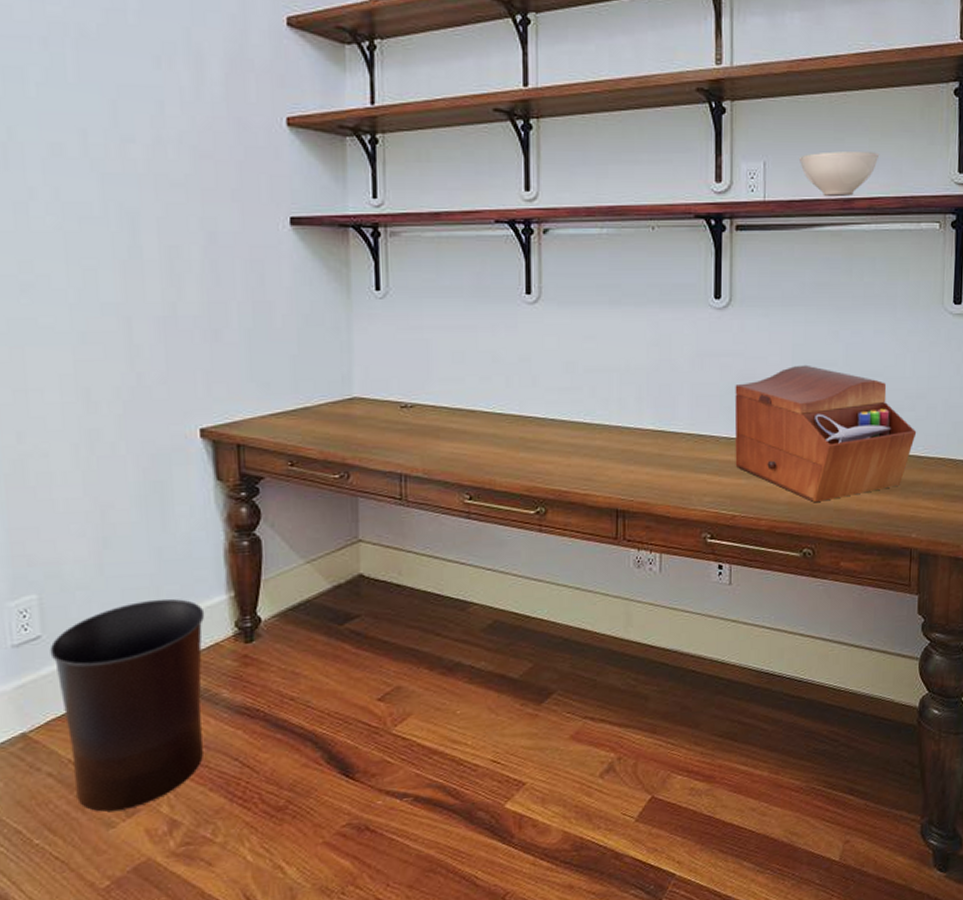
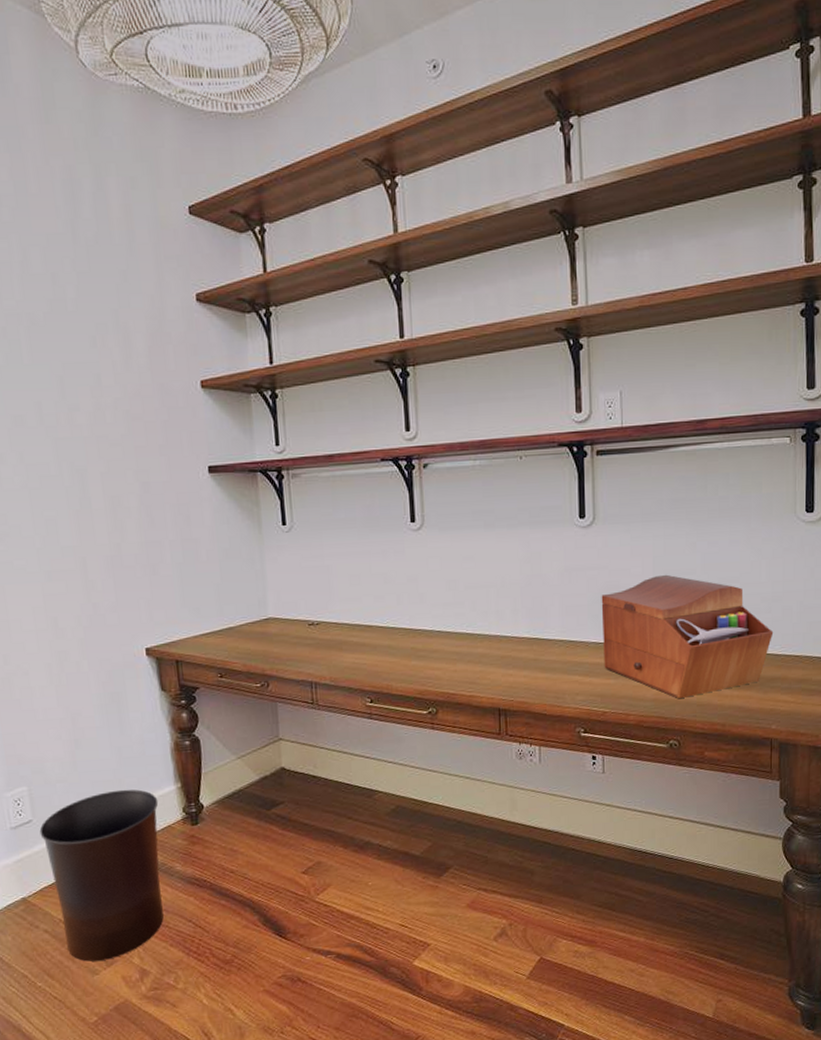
bowl: present [798,151,880,198] -> none [652,375,730,420]

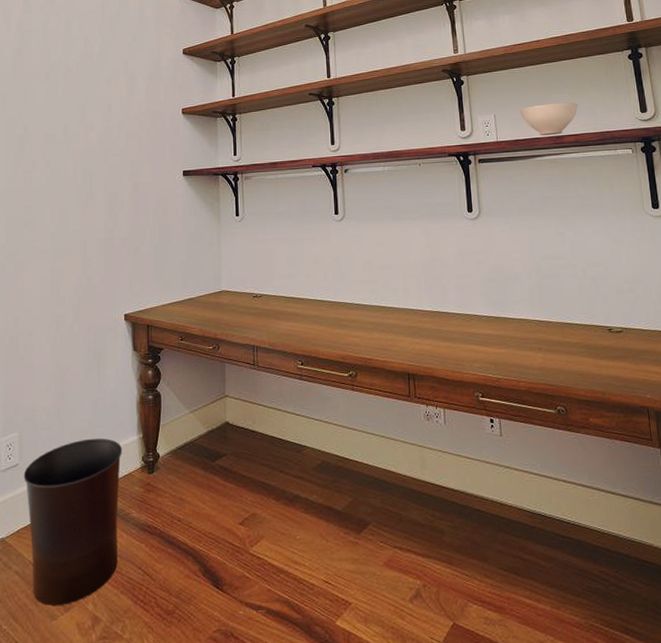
sewing box: present [601,574,774,699] -> none [489,258,638,368]
bowl: none [652,375,730,420] -> present [519,102,579,136]

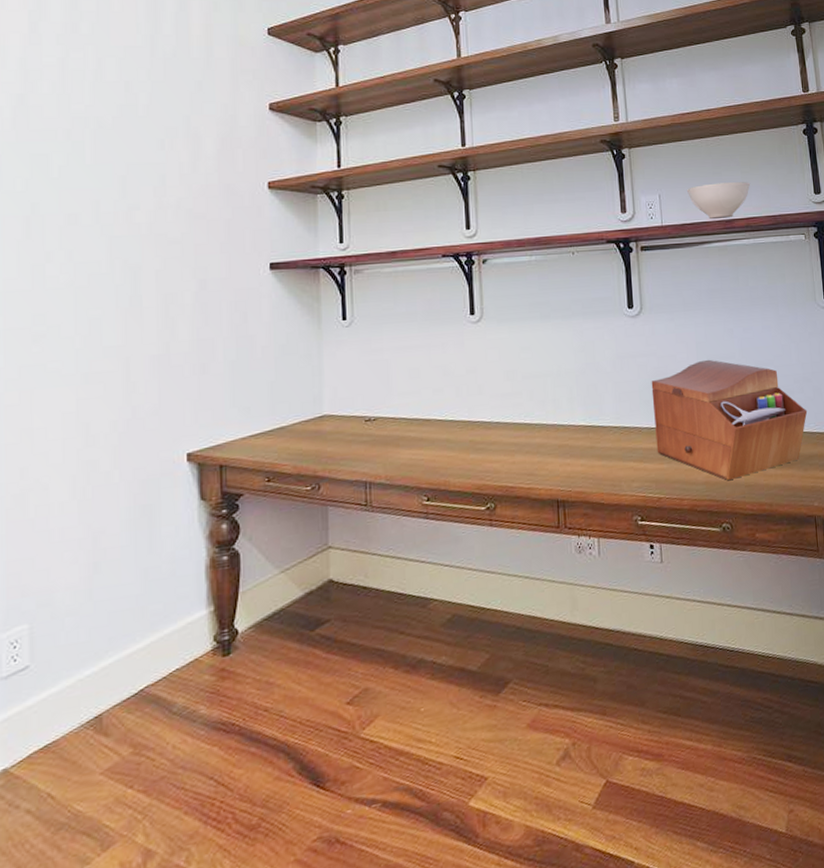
waste bin: present [23,438,123,606] -> none [37,617,186,848]
sewing box: none [489,258,638,368] -> present [651,359,808,481]

